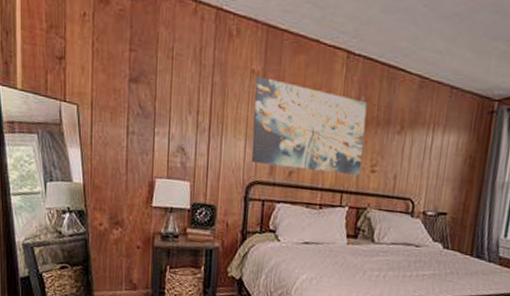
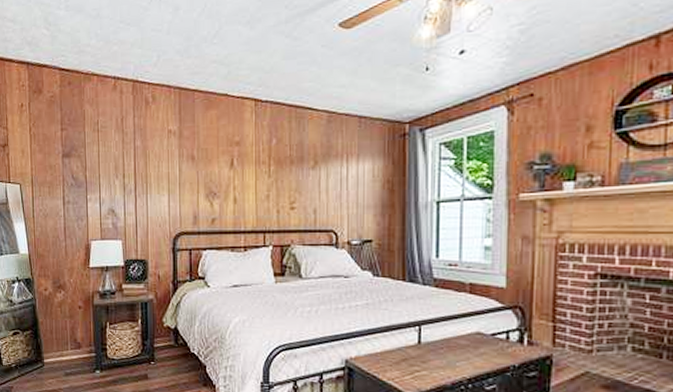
wall art: present [251,76,368,175] -> none [173,135,281,215]

